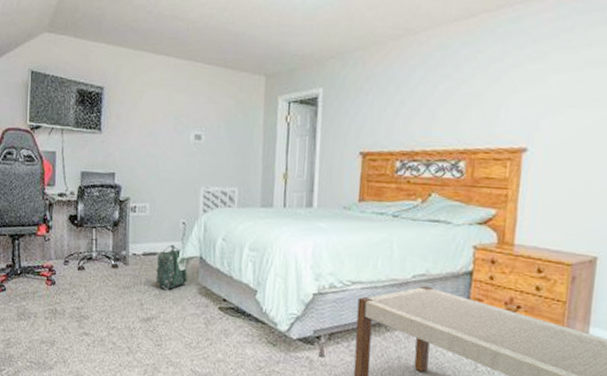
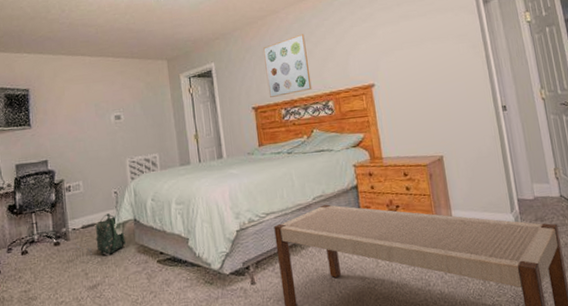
wall art: none [385,67,447,144] -> present [263,34,312,97]

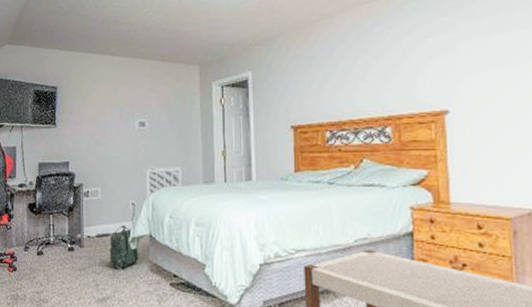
wall art: present [263,34,312,97] -> none [311,43,366,116]

